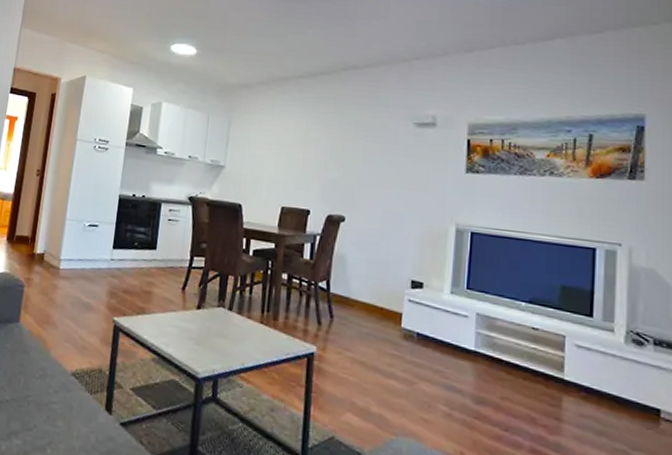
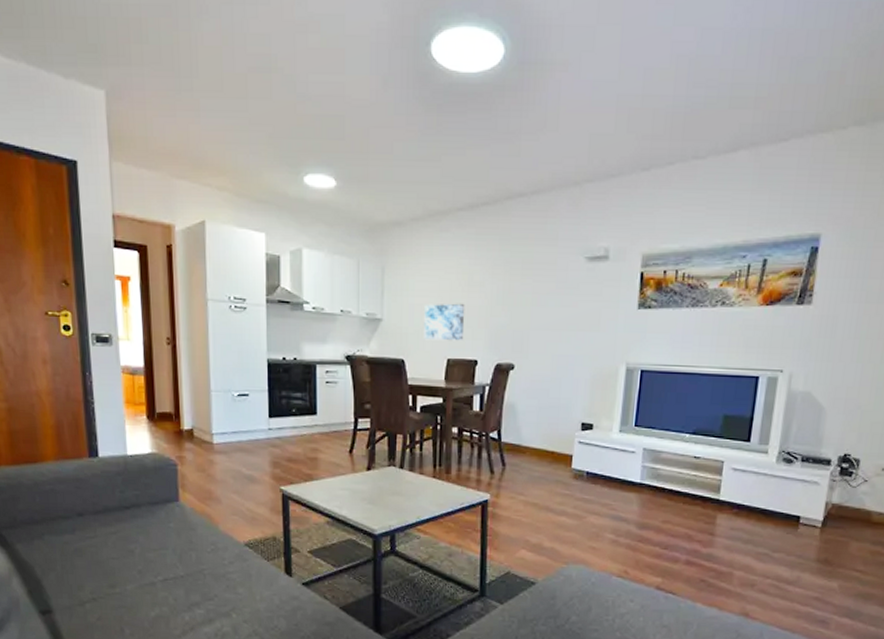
wall art: none [261,156,301,192] -> present [424,303,465,341]

